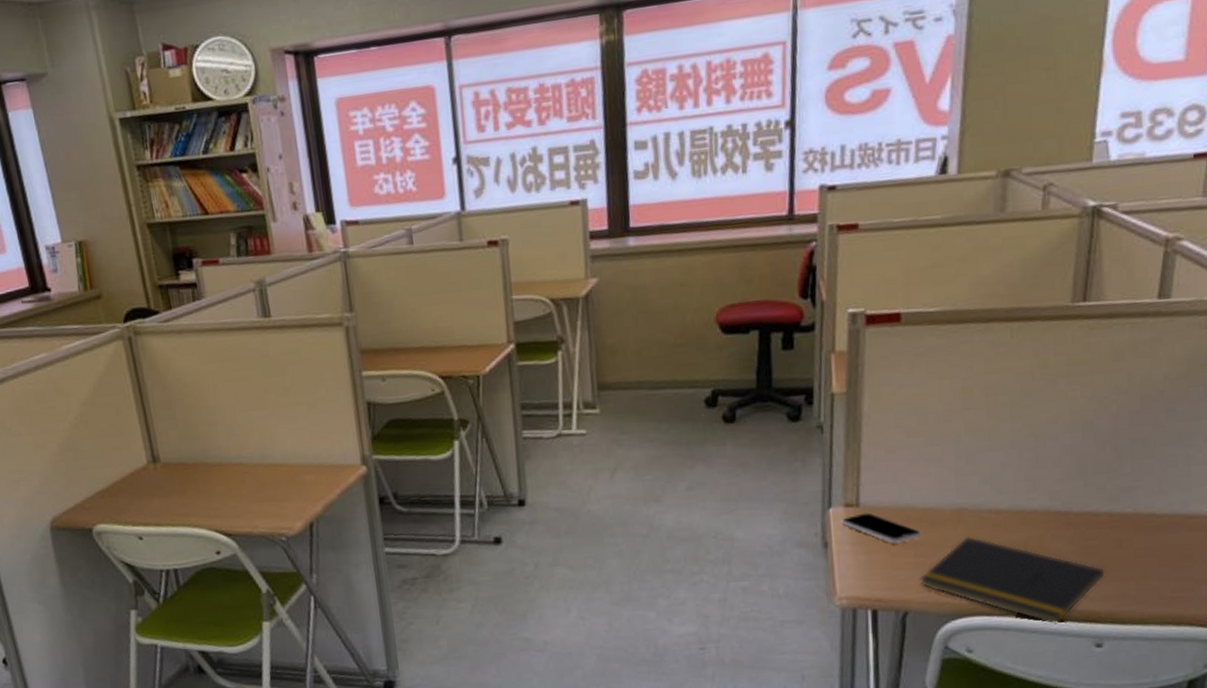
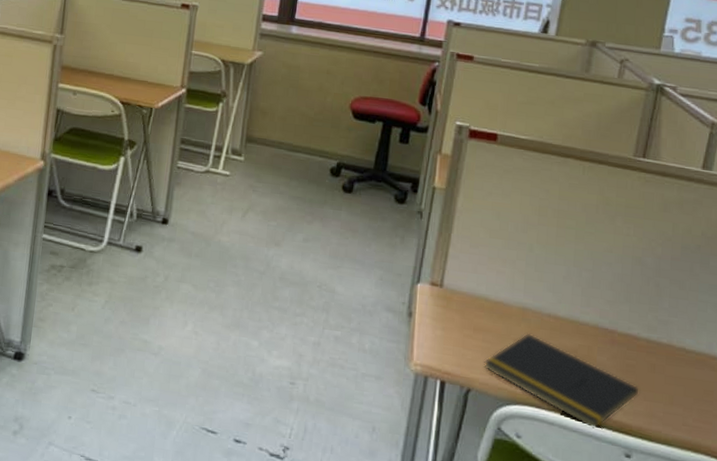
smartphone: present [841,512,922,544] -> none [426,293,492,327]

